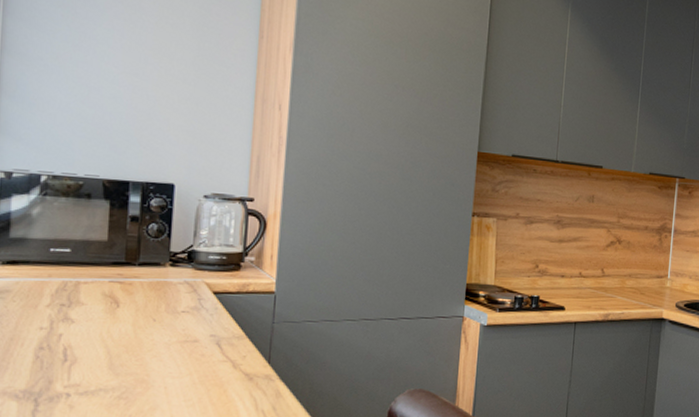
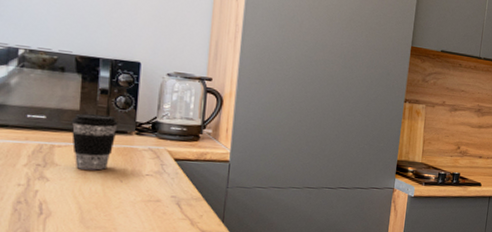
coffee cup: none [98,244,150,309] -> present [71,113,118,171]

